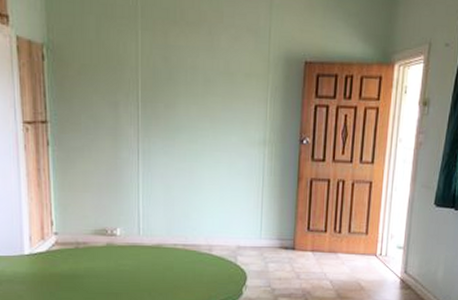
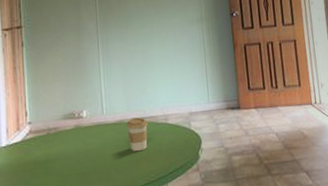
coffee cup: none [165,243,189,280] -> present [127,117,148,152]

